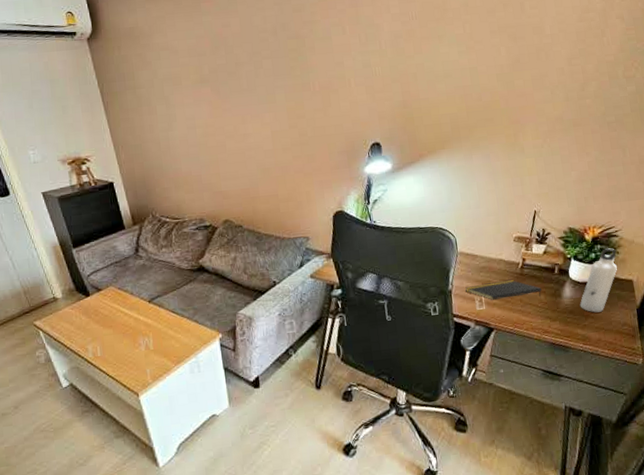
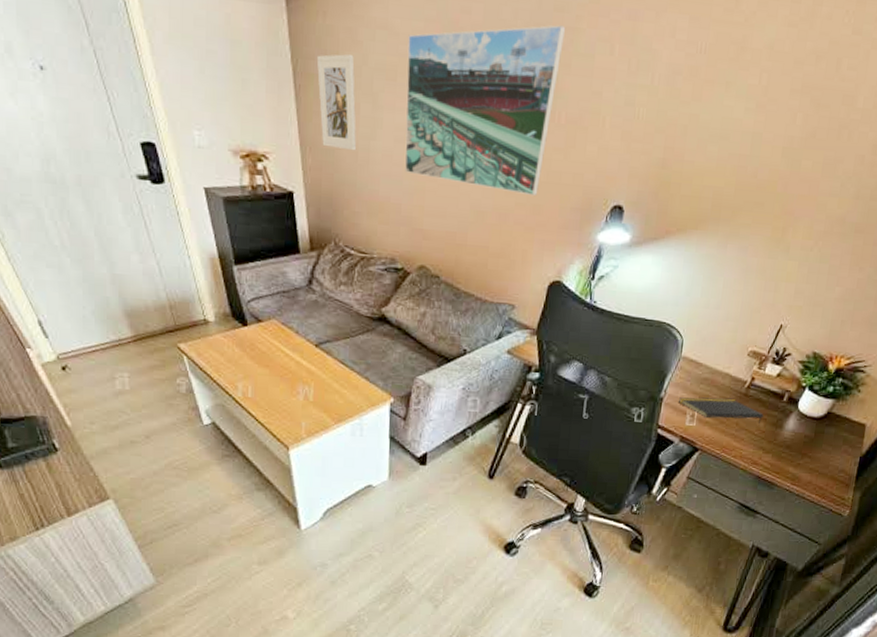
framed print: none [117,73,159,143] -> present [316,54,357,151]
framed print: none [185,21,309,151] -> present [405,25,566,196]
water bottle: present [579,248,617,313] -> none [800,384,858,453]

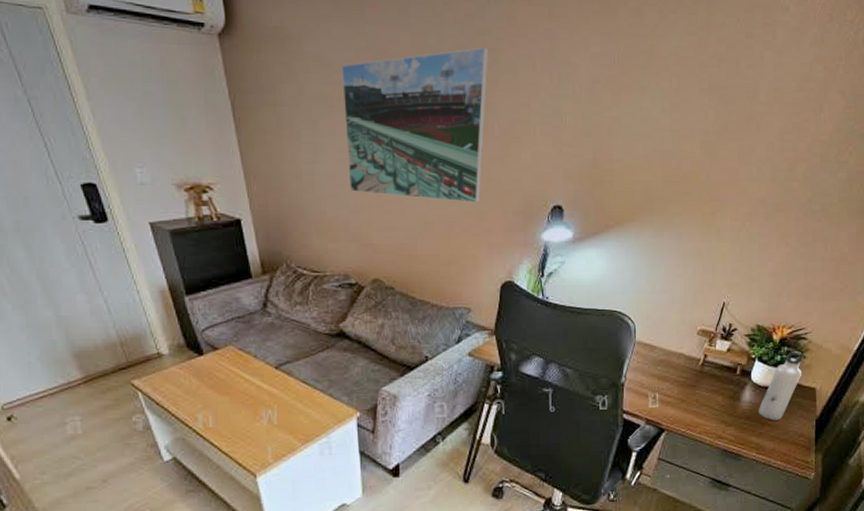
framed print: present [316,54,357,151] -> none [253,86,301,176]
notepad: present [679,397,764,425] -> none [639,377,721,399]
water bottle: none [800,384,858,453] -> present [758,351,803,420]

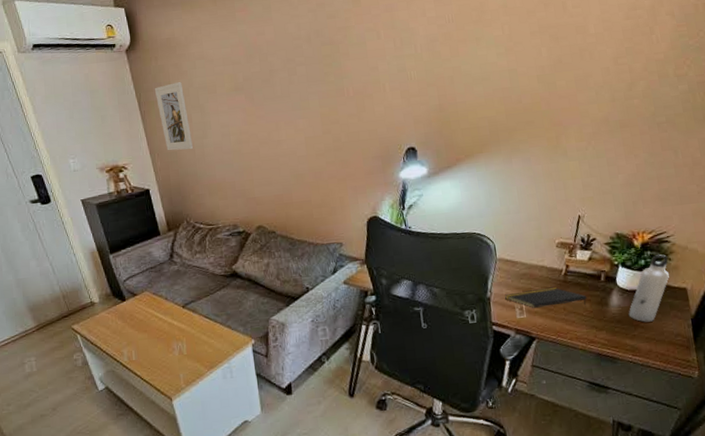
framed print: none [253,86,301,176] -> present [154,82,194,151]
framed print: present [341,47,489,204] -> none [220,27,343,157]
notepad: none [639,377,721,399] -> present [505,287,587,308]

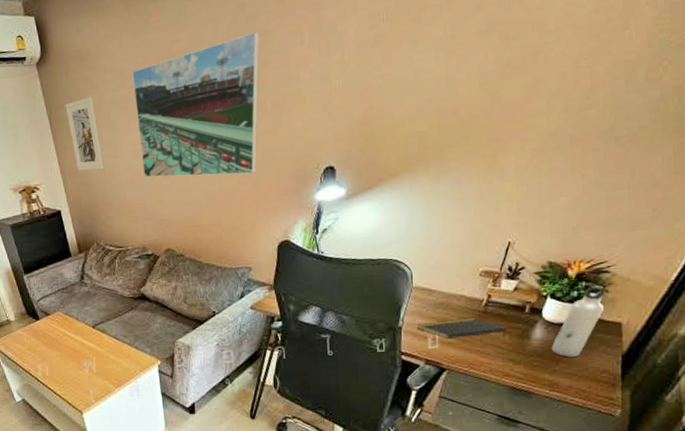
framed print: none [220,27,343,157] -> present [132,31,260,178]

